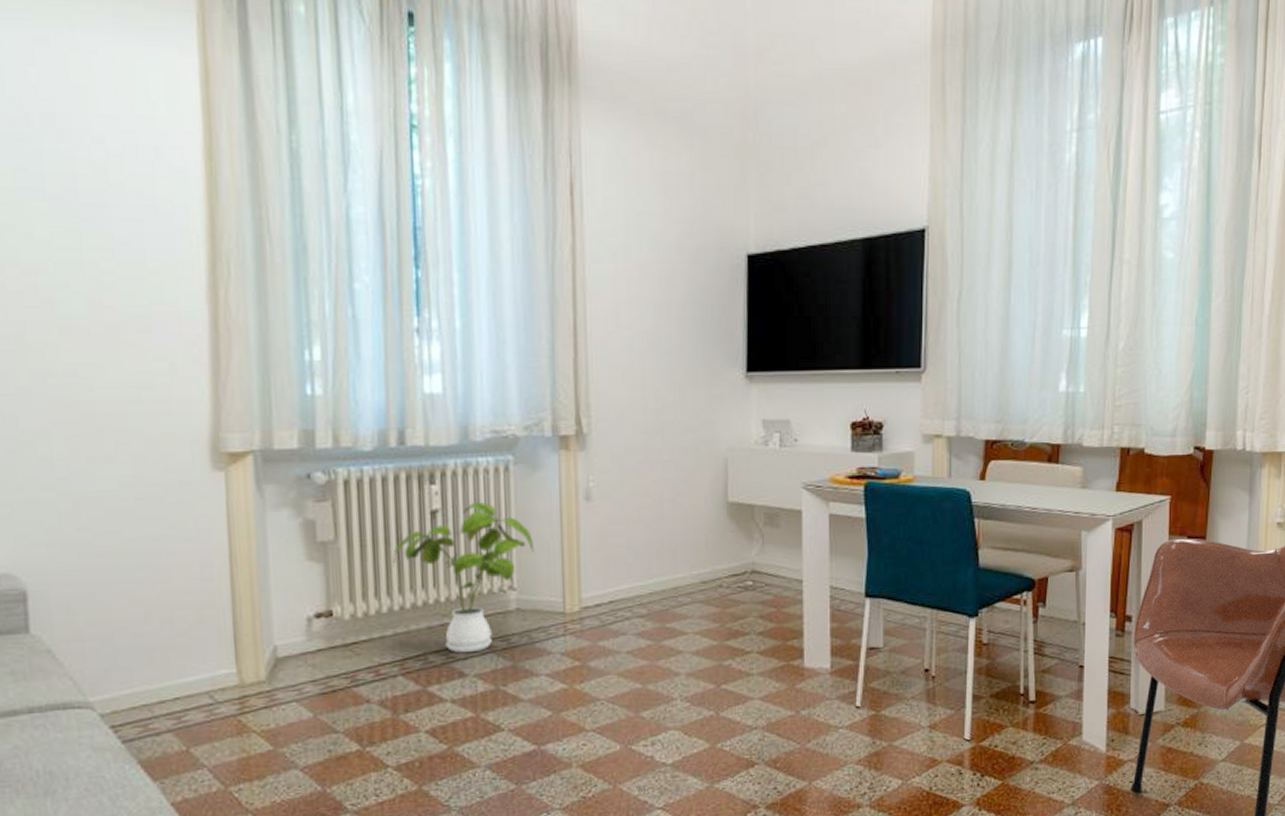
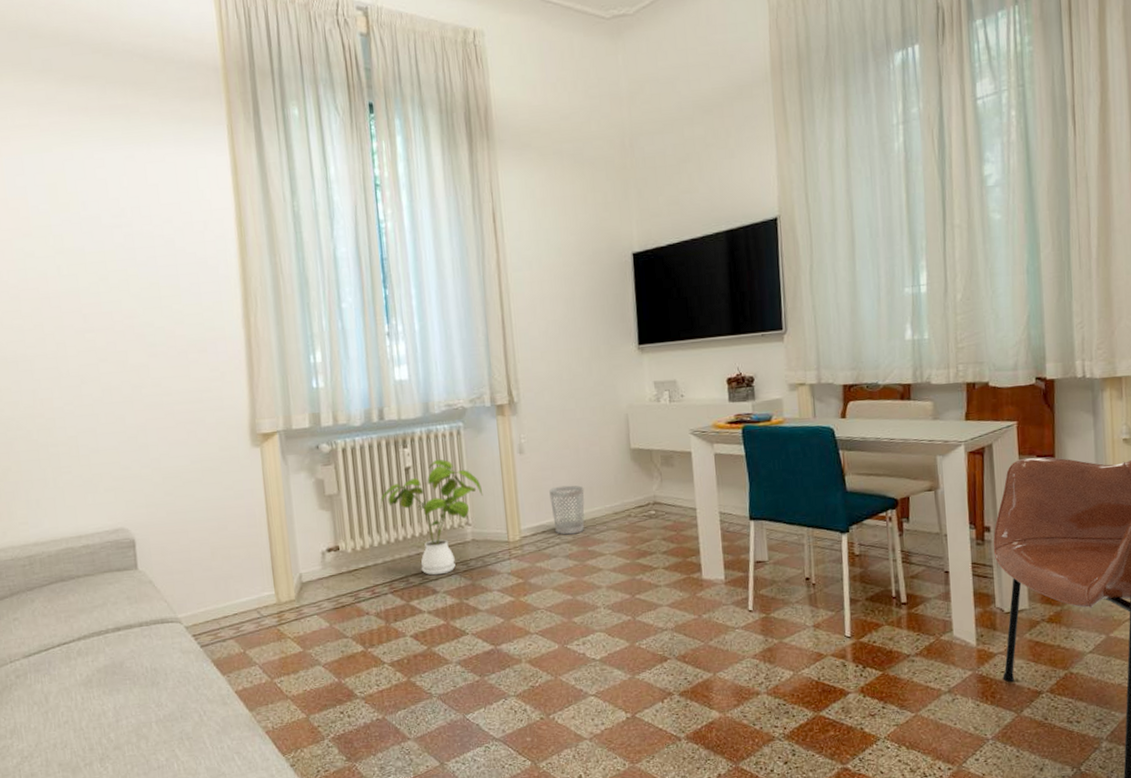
wastebasket: none [621,544,666,607] -> present [549,485,585,535]

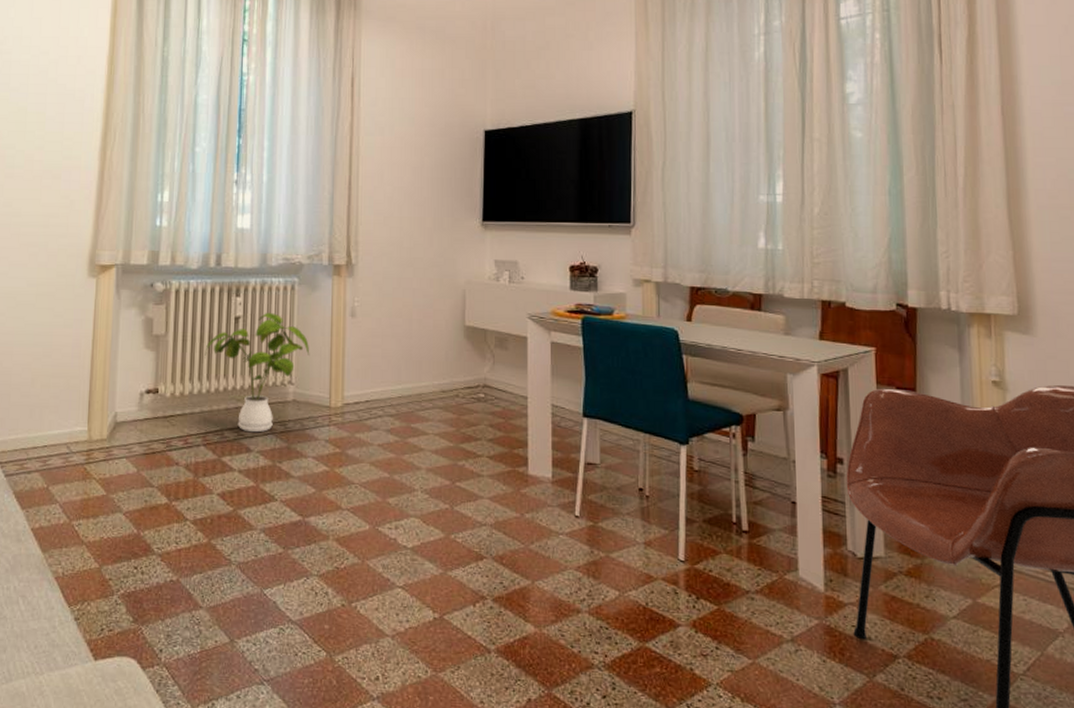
wastebasket: present [549,485,585,535] -> none [377,355,413,408]

